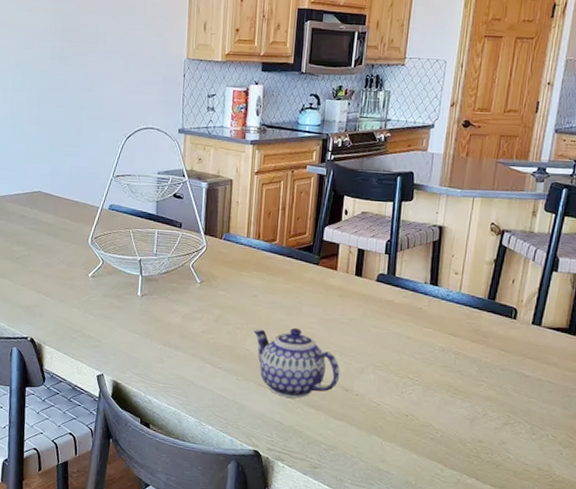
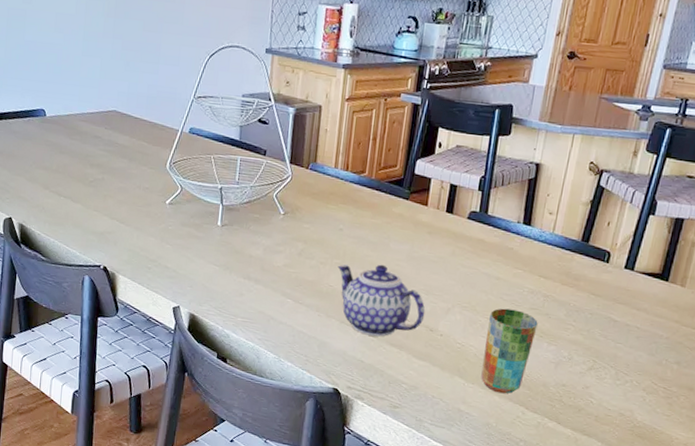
cup: none [398,366,451,452] -> present [481,308,538,394]

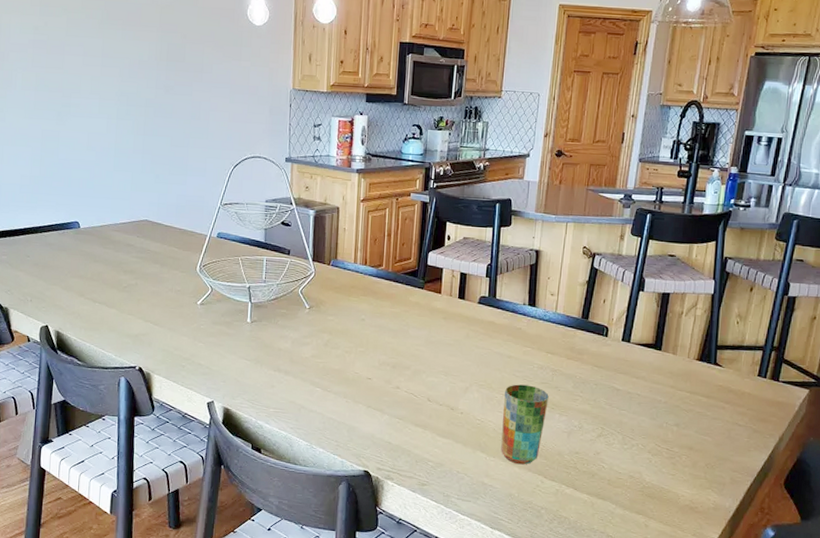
teapot: present [338,264,426,337] -> none [362,350,446,418]

